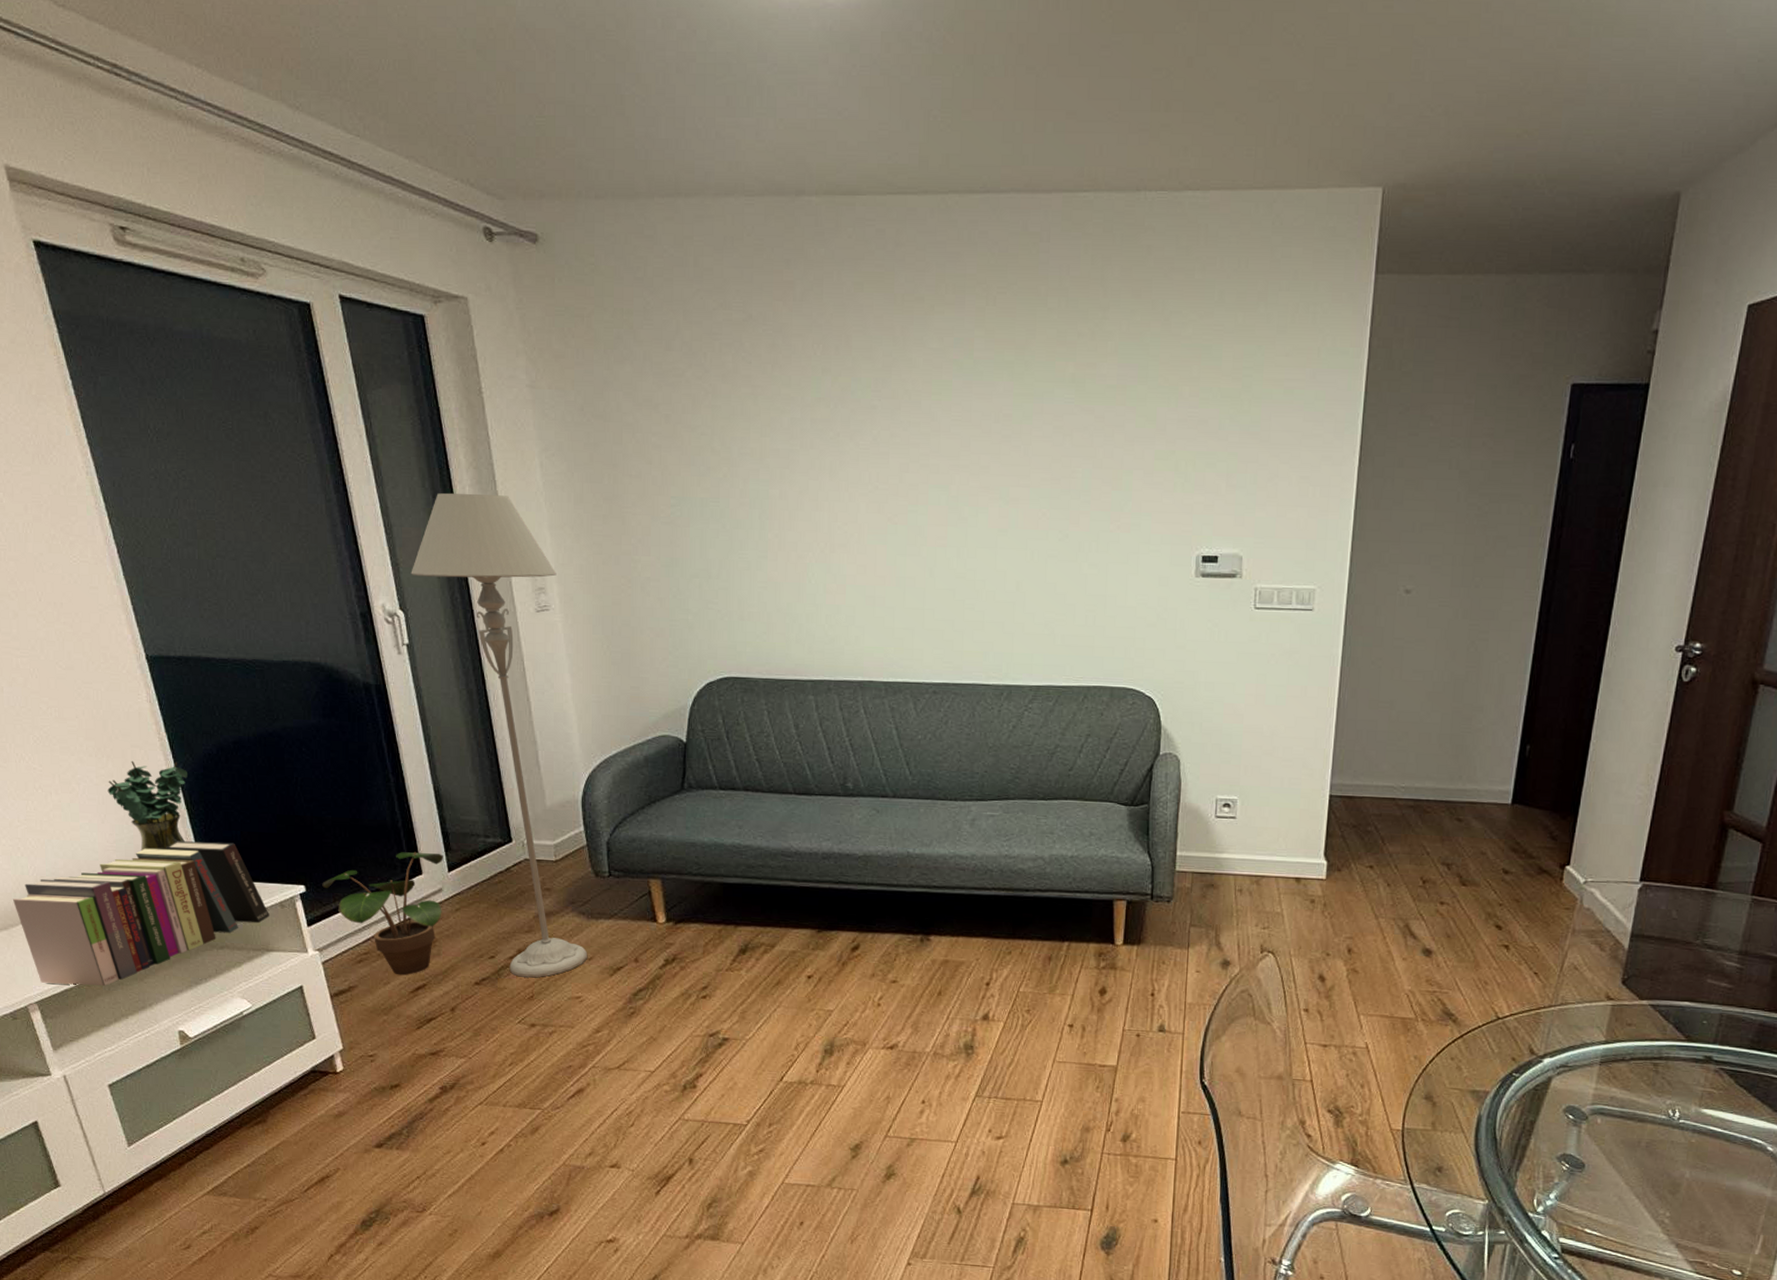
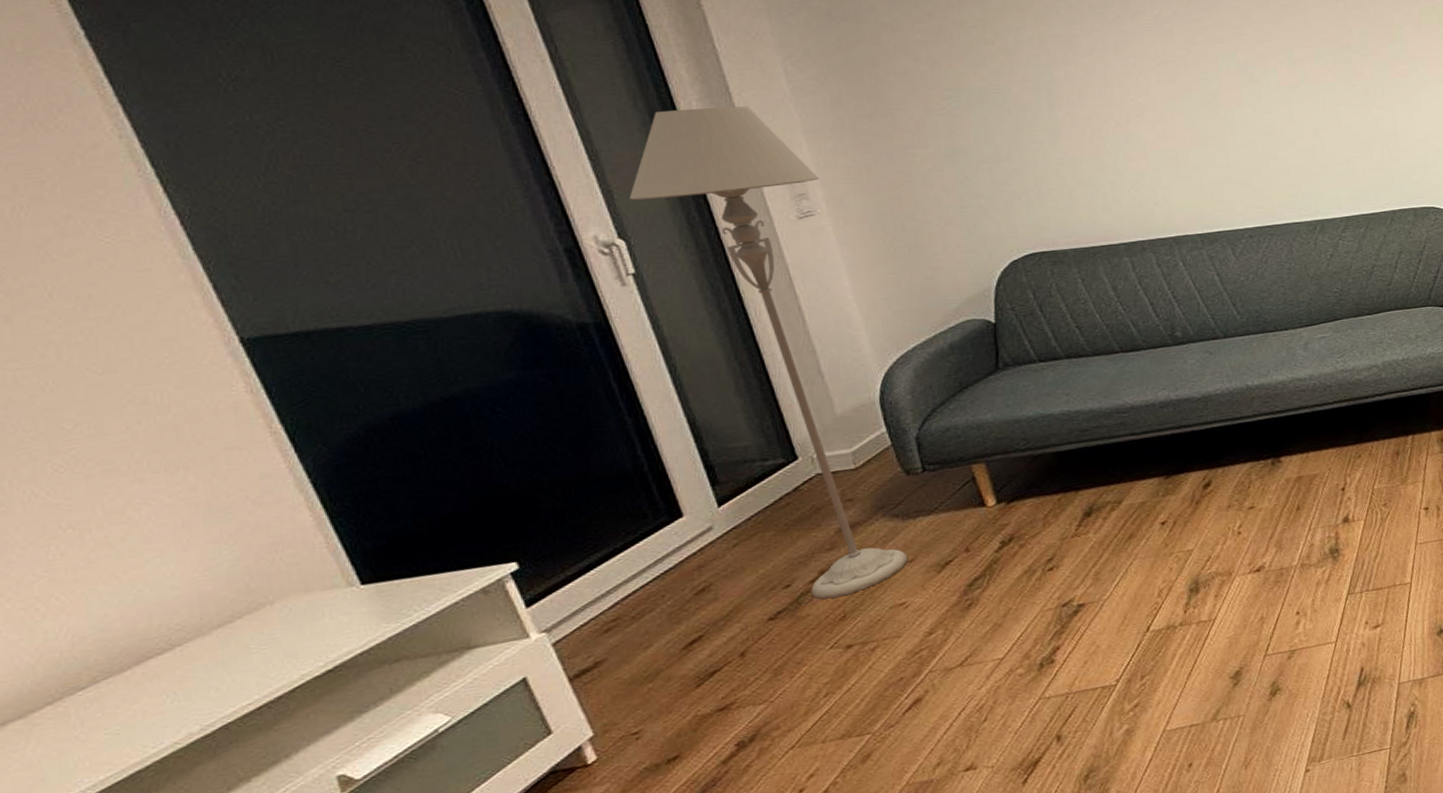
books: present [13,841,270,987] -> none [31,534,468,773]
vase: present [107,760,189,851] -> none [189,455,325,571]
potted plant: present [322,851,444,976] -> none [542,489,716,634]

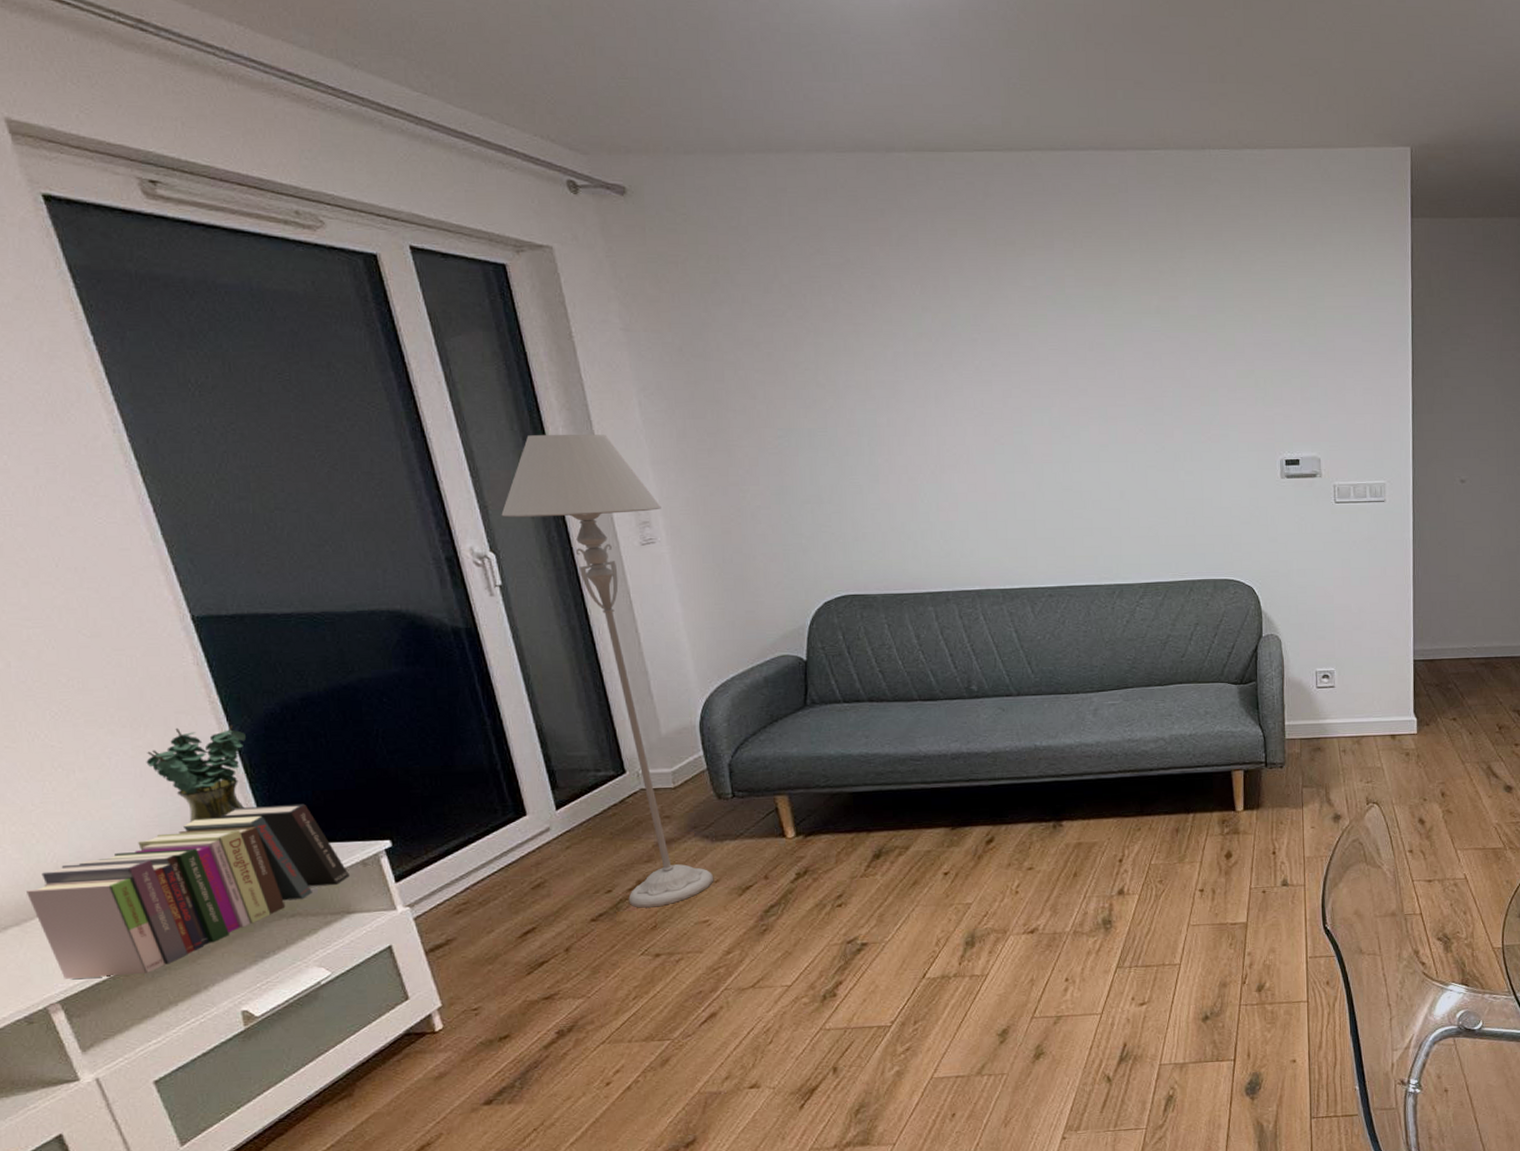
books: none [31,534,468,773] -> present [27,803,350,979]
vase: none [189,455,325,571] -> present [146,724,247,822]

